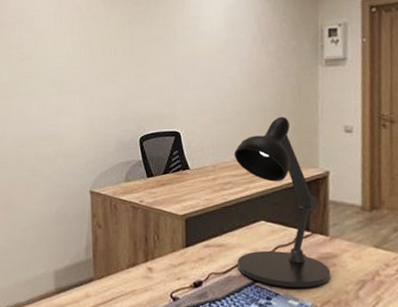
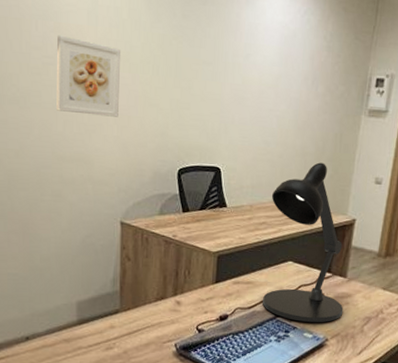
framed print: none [31,34,83,97] -> present [57,35,120,117]

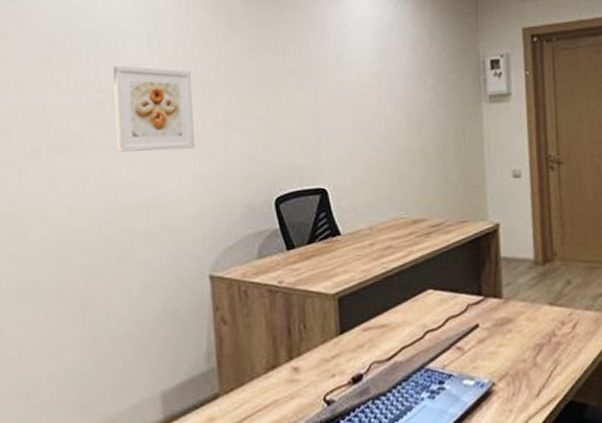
desk lamp: present [263,162,344,323] -> none [393,163,507,366]

